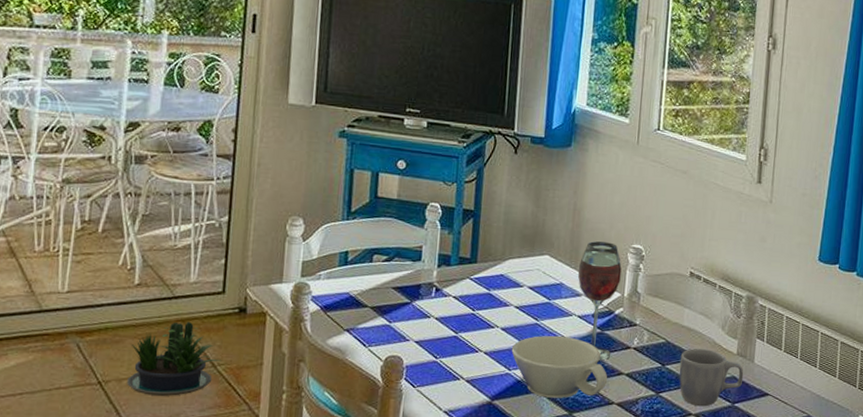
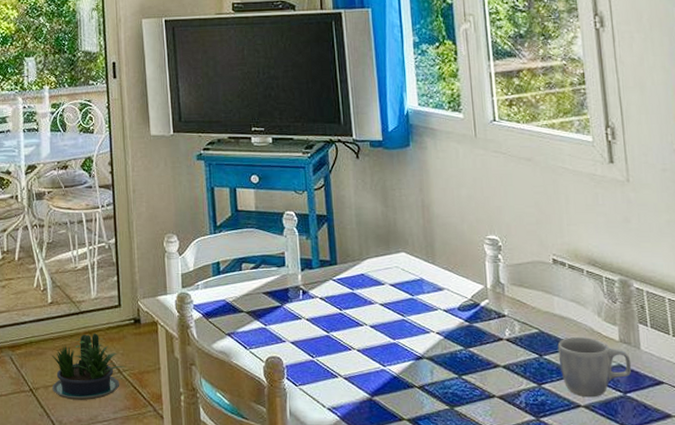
cup: present [511,335,608,398] -> none [383,330,485,393]
wineglass: present [577,241,622,361] -> none [436,235,483,353]

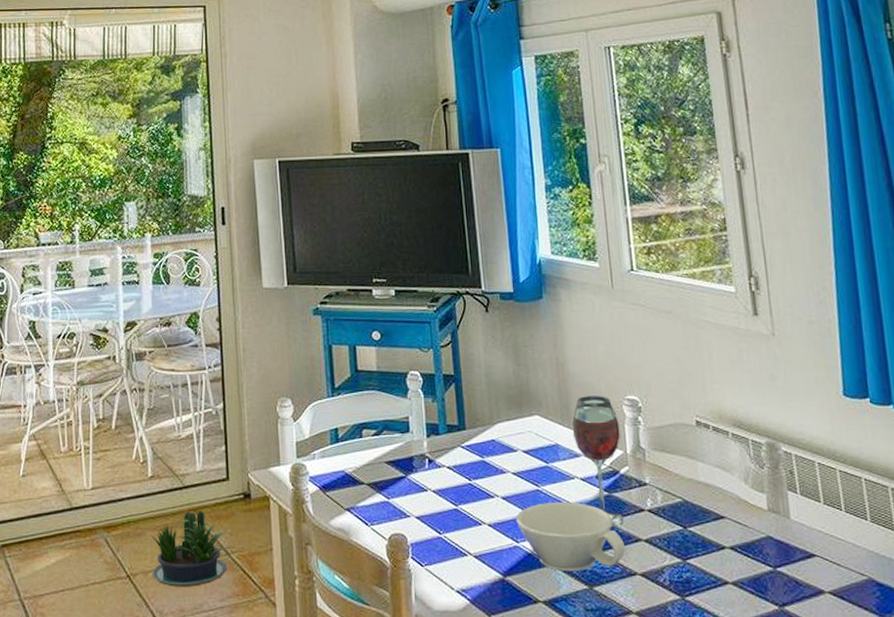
cup: none [383,330,485,393] -> present [515,501,626,571]
wineglass: none [436,235,483,353] -> present [572,396,623,526]
mug: present [557,337,632,398] -> none [702,507,782,573]

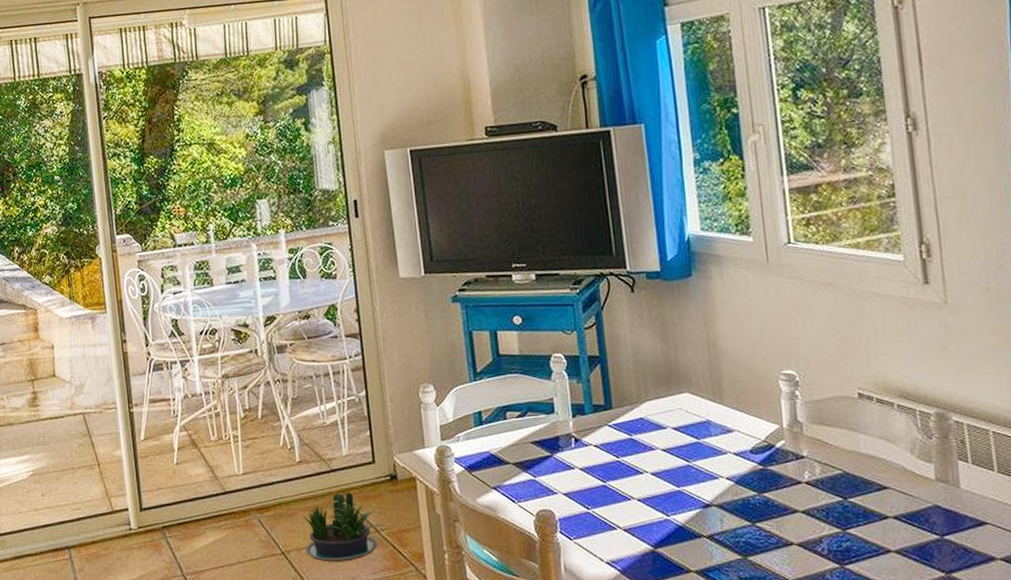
cup: present [515,501,626,571] -> none [666,476,782,542]
wineglass: present [572,396,623,526] -> none [724,371,779,499]

